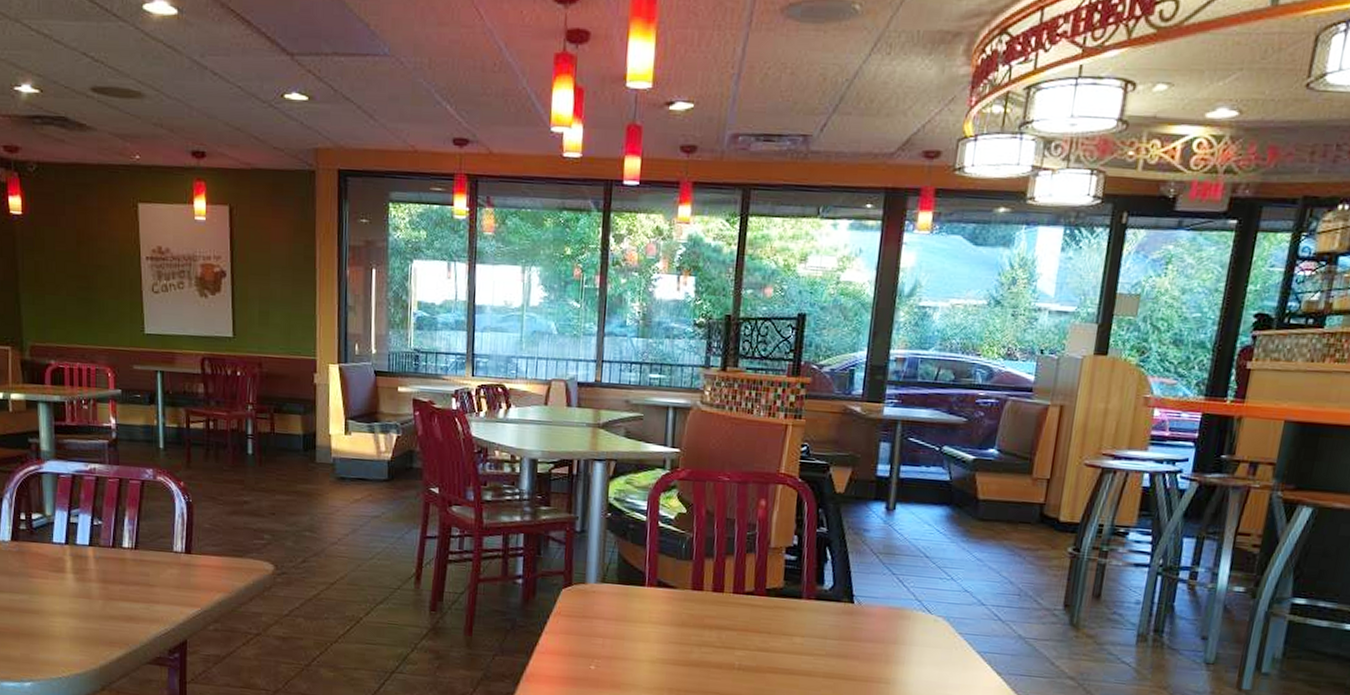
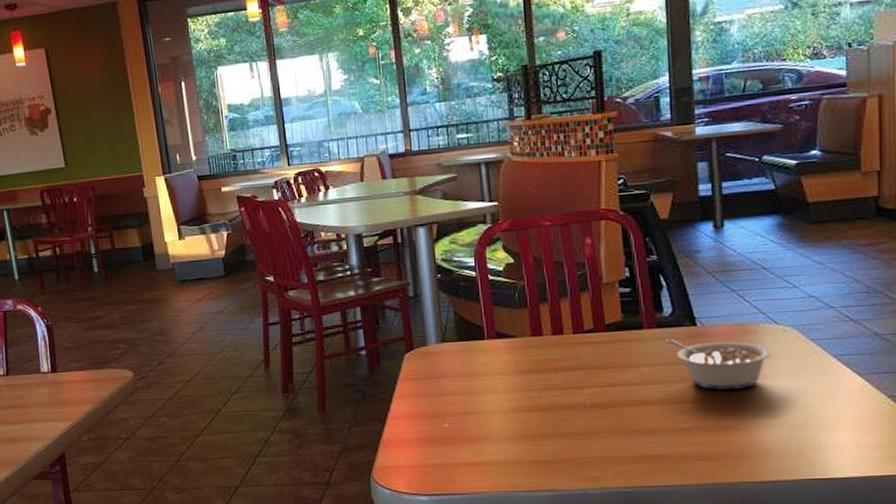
legume: none [823,612,921,672] -> present [667,338,772,390]

